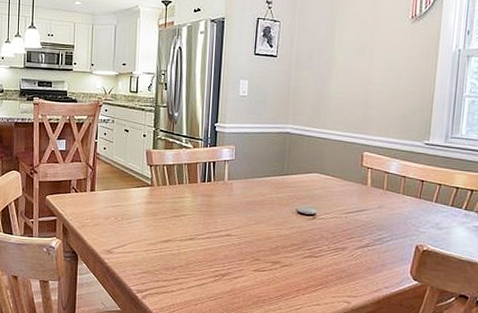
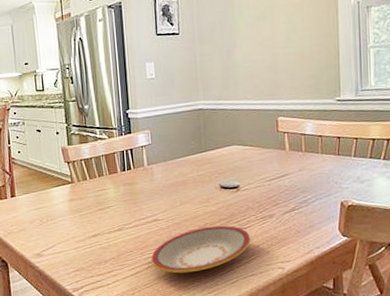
plate: none [219,249,320,293] -> present [151,225,251,274]

